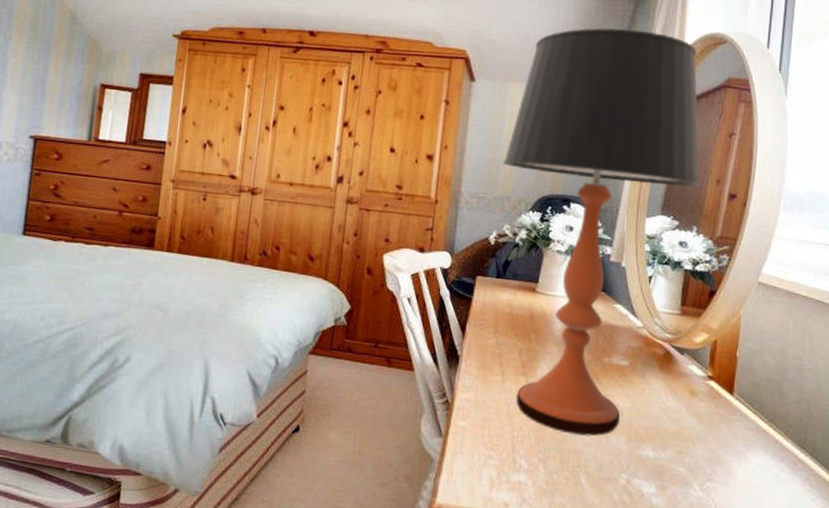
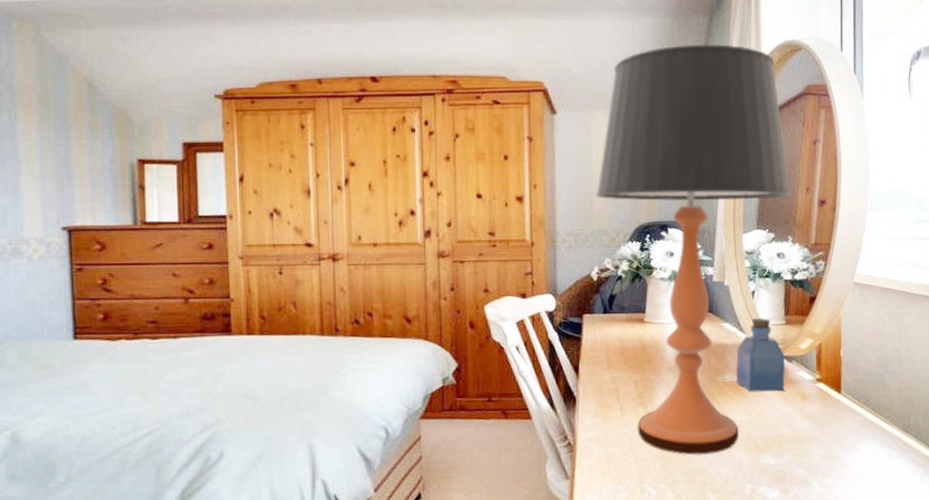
perfume bottle: none [622,304,677,383] -> present [736,318,786,393]

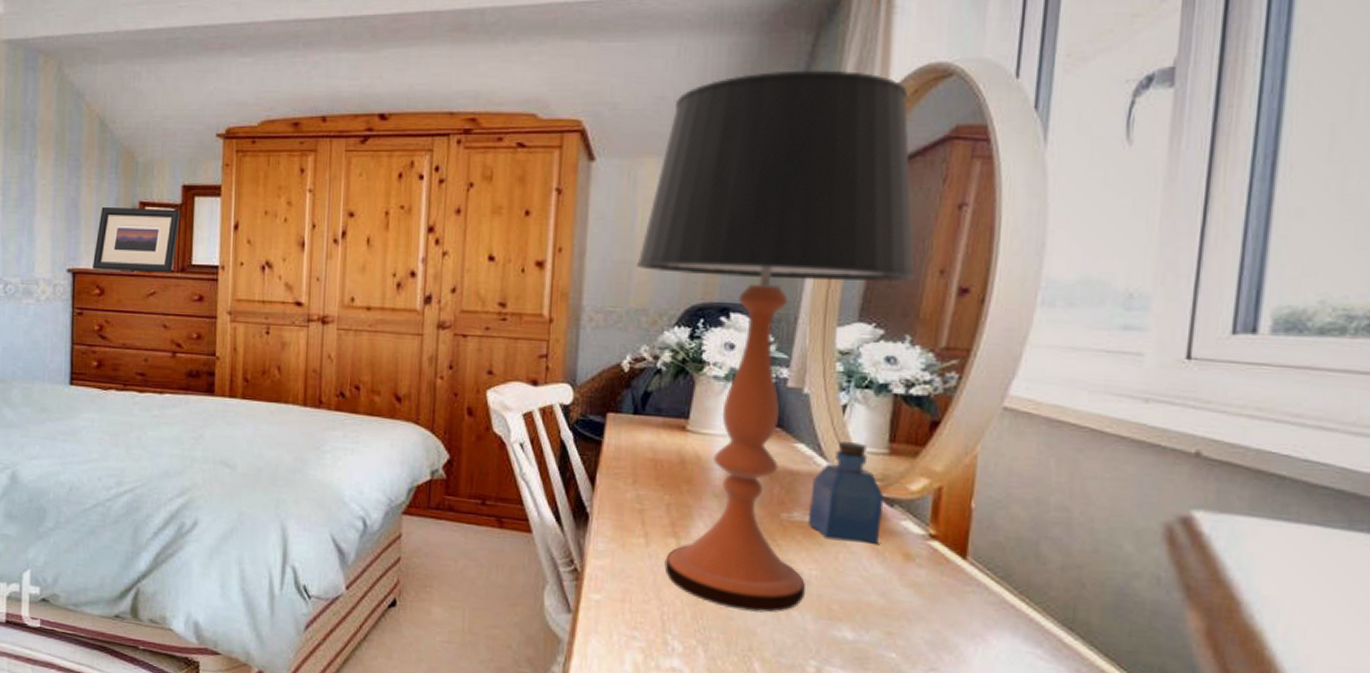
picture frame: none [90,165,183,226] -> present [93,206,181,273]

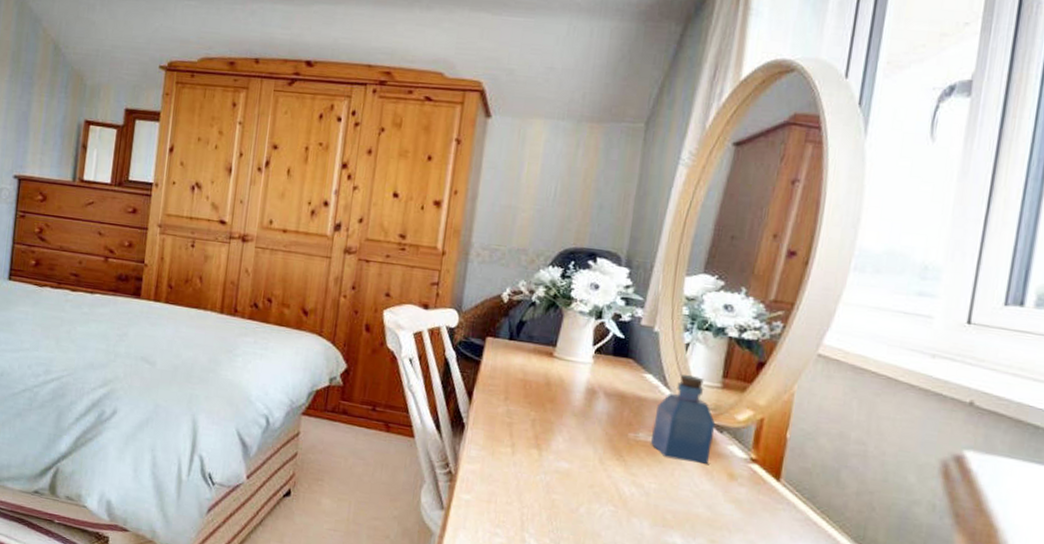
picture frame: present [93,206,181,273] -> none [37,122,122,187]
table lamp: present [637,70,917,614] -> none [520,54,757,519]

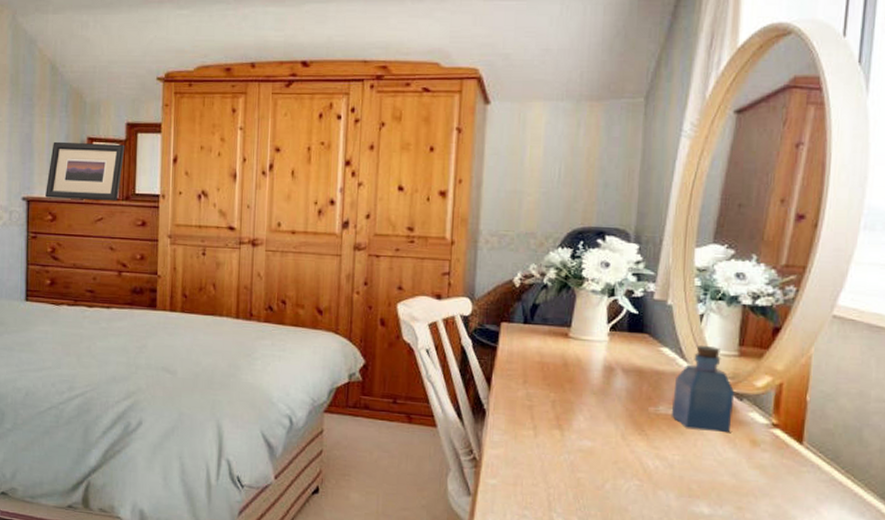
picture frame: none [37,122,122,187] -> present [45,141,125,201]

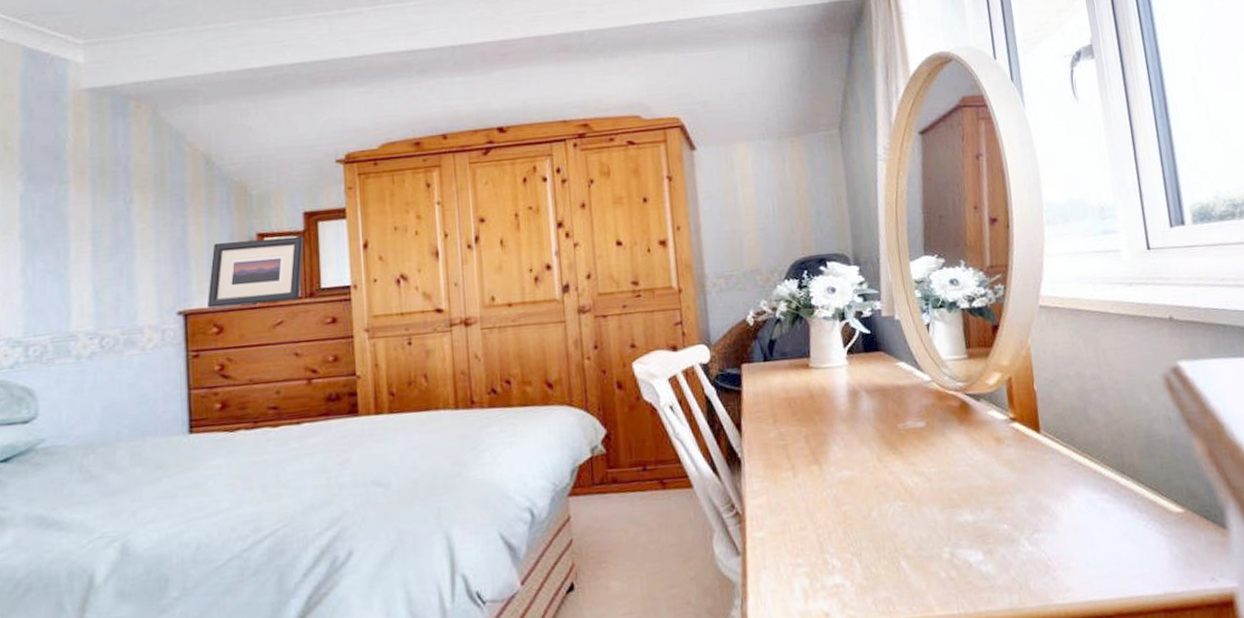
perfume bottle: present [671,346,735,432] -> none [916,353,975,439]

